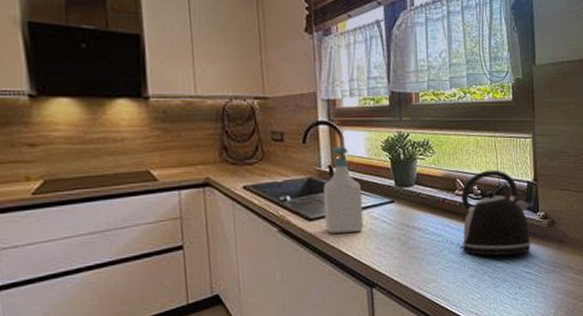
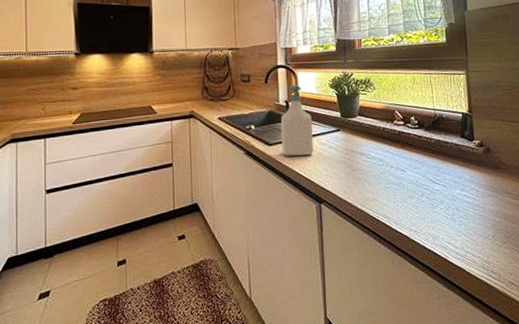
kettle: present [459,169,532,256] -> none [398,102,468,180]

